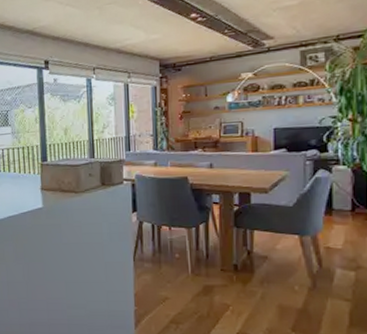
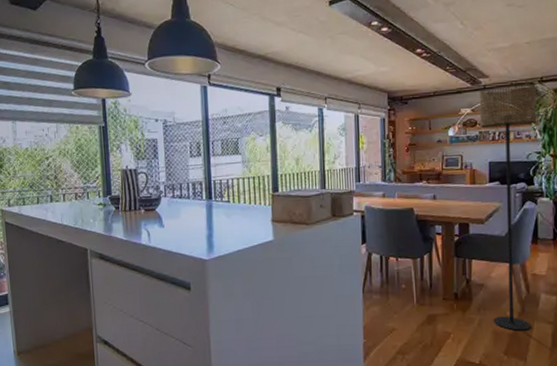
floor lamp: none [262,41,332,307] -> present [479,82,537,331]

